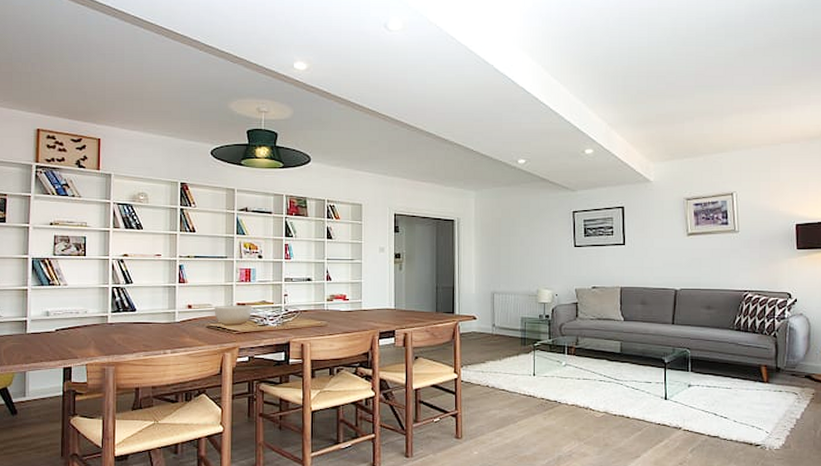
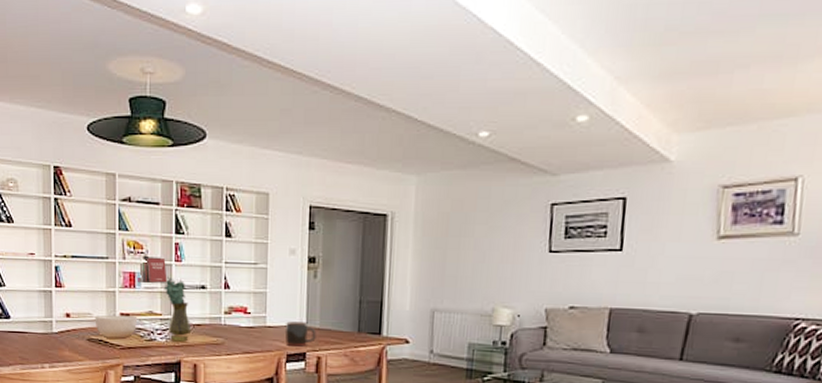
books: none [253,256,278,278] -> present [138,257,167,284]
vase: none [275,271,298,327] -> present [163,276,190,343]
mug: none [378,305,403,325] -> present [285,321,316,347]

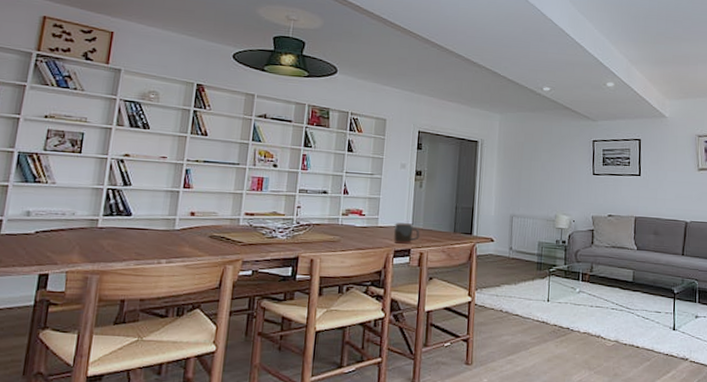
bowl: present [94,315,138,340] -> none [219,214,262,237]
books: present [138,257,167,284] -> none [265,164,293,188]
vase: present [163,276,190,343] -> none [288,182,311,241]

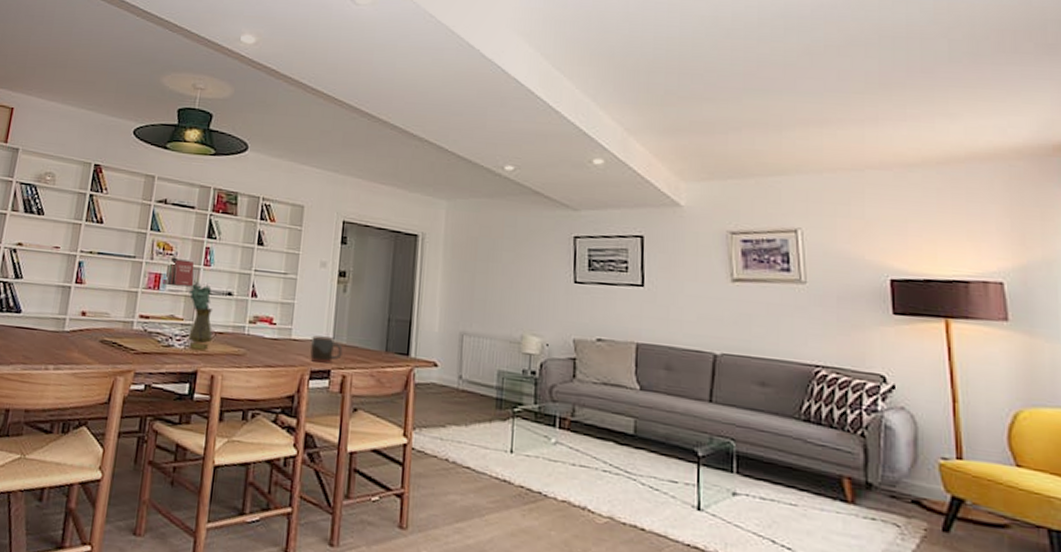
books: none [265,164,293,188] -> present [162,258,195,287]
vase: none [288,182,311,241] -> present [188,280,213,352]

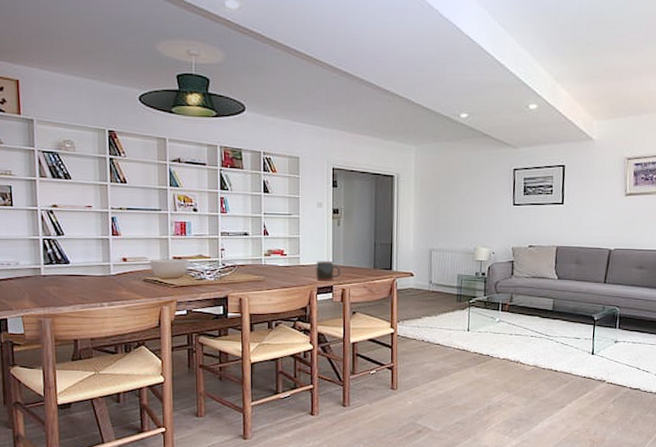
bowl: none [111,316,158,344] -> present [149,258,189,280]
books: present [162,258,195,287] -> none [188,209,215,232]
vase: present [188,280,213,352] -> none [211,225,236,281]

